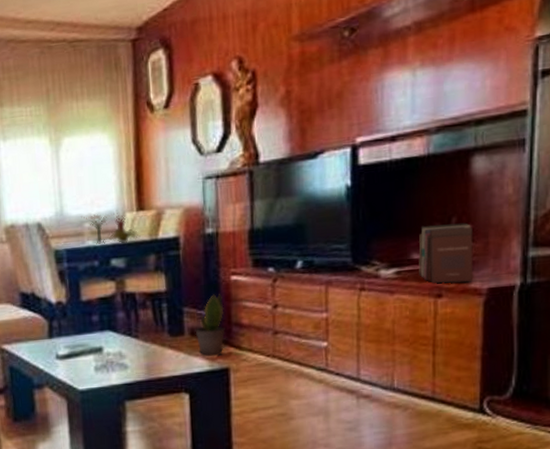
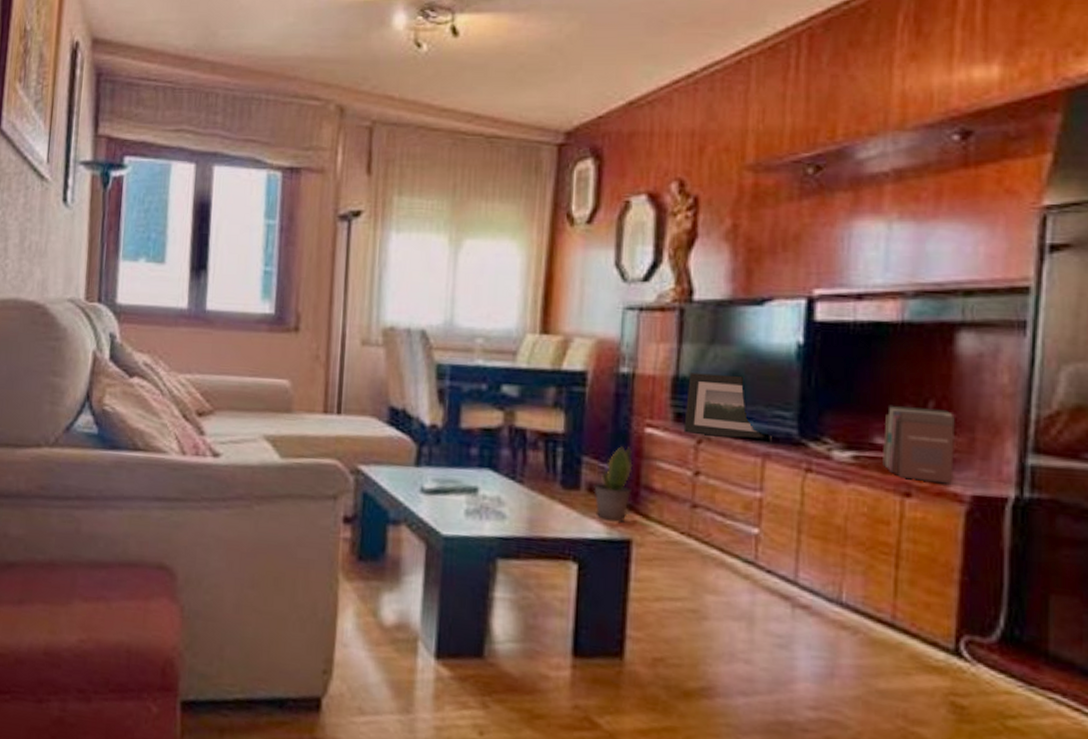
flower arrangement: present [81,212,141,244] -> none [474,329,541,368]
picture frame: none [261,220,332,275] -> present [683,373,772,443]

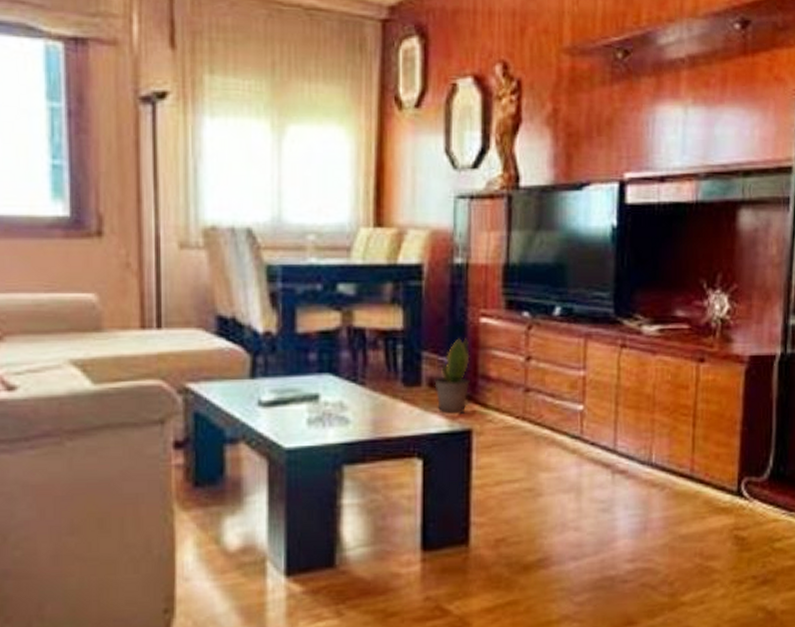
picture frame: present [683,373,772,443] -> none [515,260,592,323]
books: present [883,405,955,485] -> none [682,279,737,348]

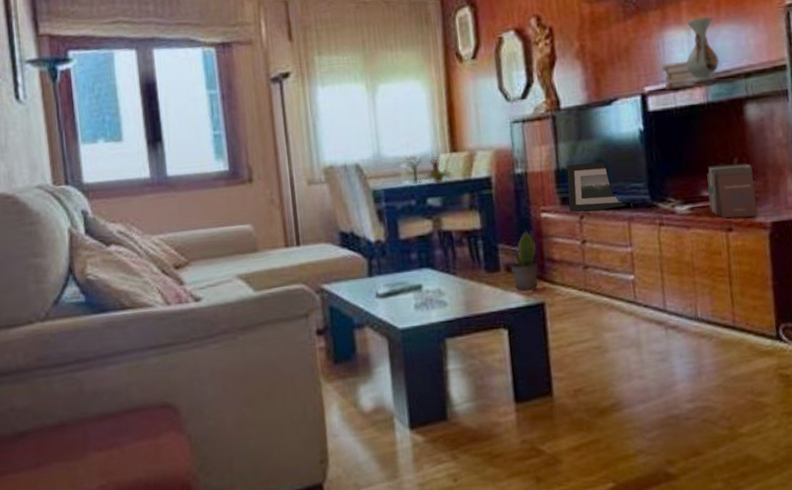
flower arrangement: none [304,225,376,265] -> present [398,154,455,184]
picture frame: none [515,260,592,323] -> present [567,161,633,212]
books: none [647,145,688,183] -> present [661,61,698,91]
decorative vase: none [677,94,717,178] -> present [686,17,720,85]
books: none [682,279,737,348] -> present [707,163,758,219]

